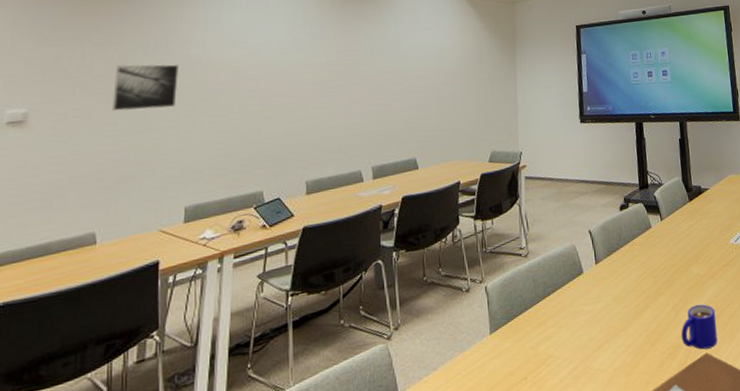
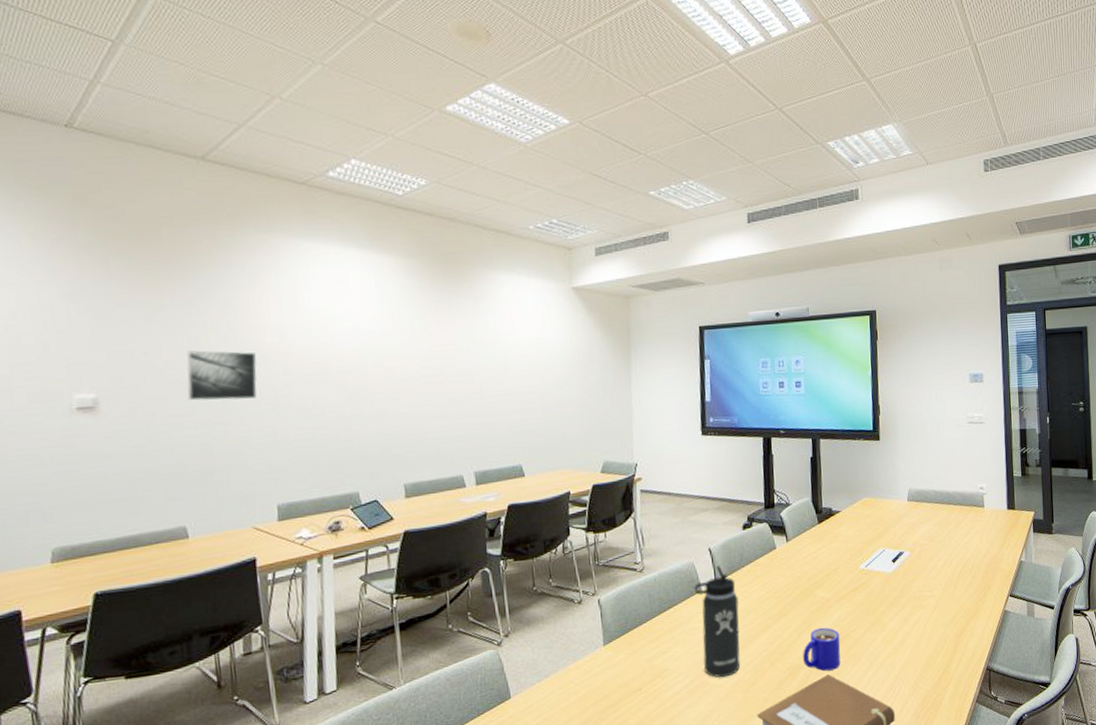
thermos bottle: none [576,246,622,362] -> present [694,565,741,678]

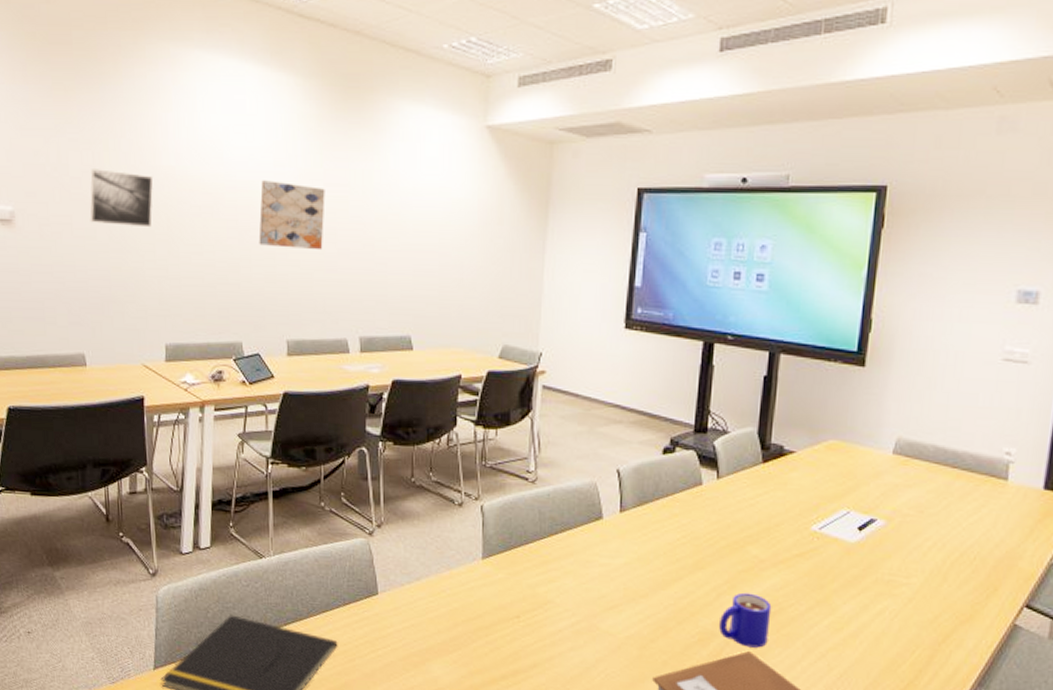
wall art: none [369,346,434,404] -> present [258,180,325,251]
thermos bottle: present [694,565,741,678] -> none [594,492,646,626]

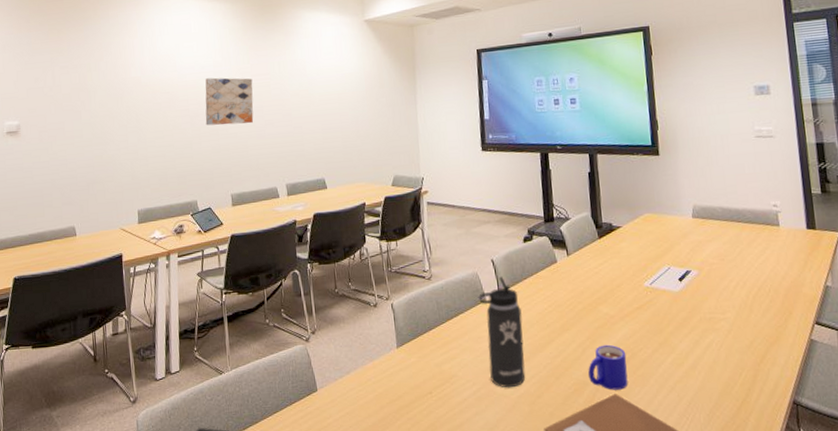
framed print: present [90,169,154,228] -> none [78,85,125,126]
thermos bottle: none [594,492,646,626] -> present [479,276,526,388]

